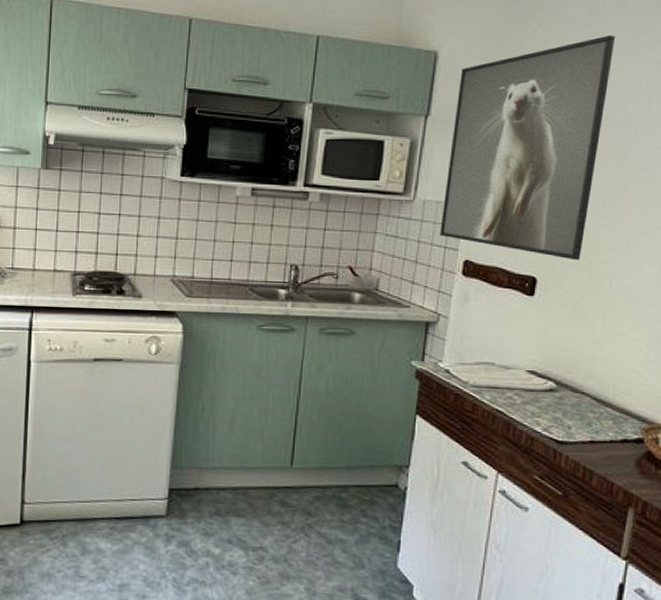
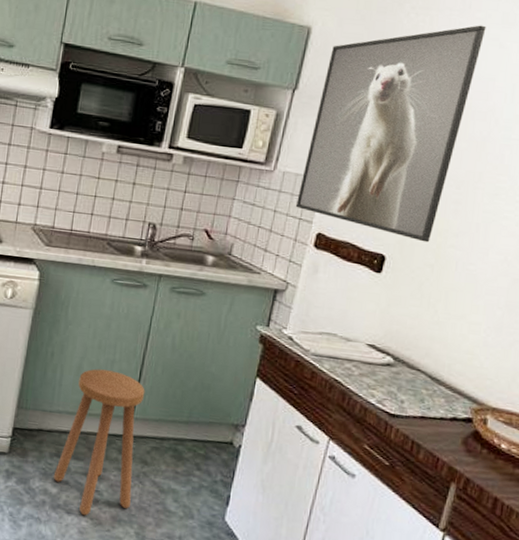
stool: none [215,420,302,575] -> present [53,369,145,516]

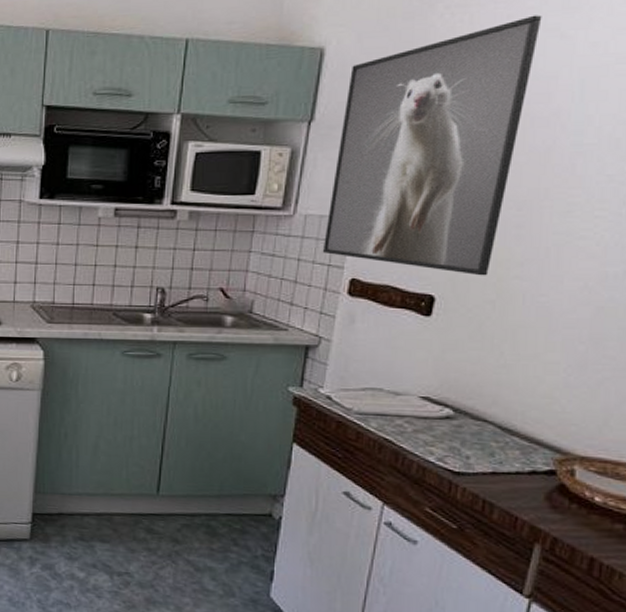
stool: present [53,369,145,516] -> none [79,447,169,599]

